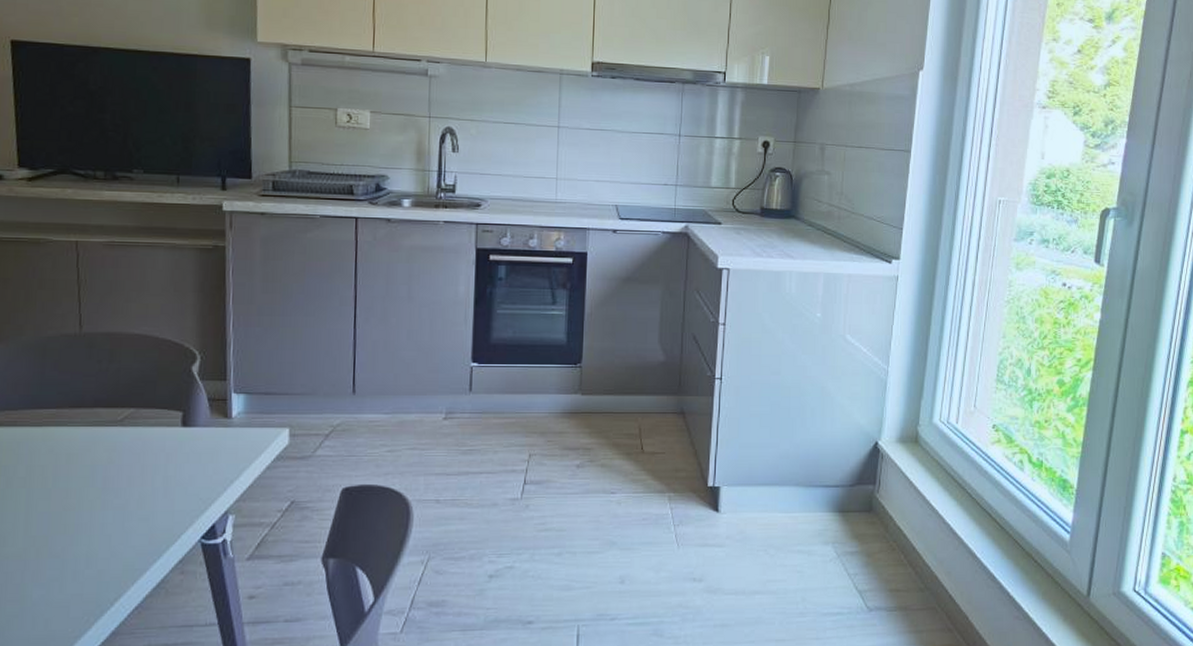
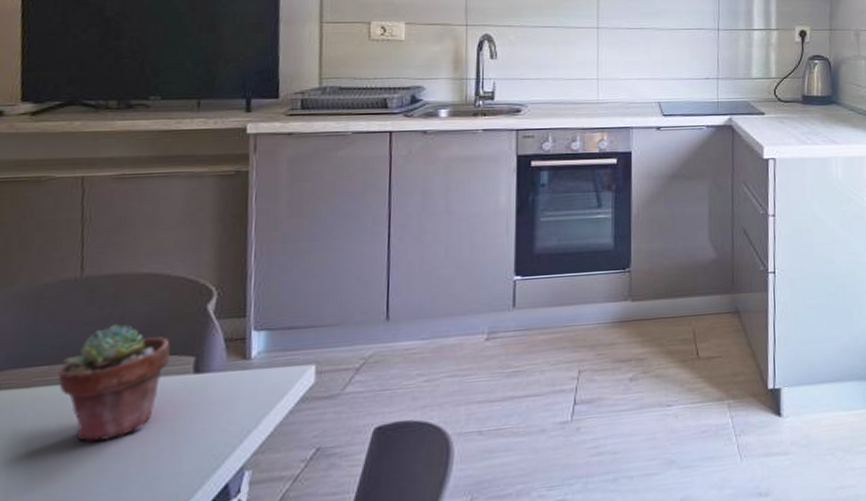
potted succulent: none [65,377,161,479] -> present [58,324,171,443]

